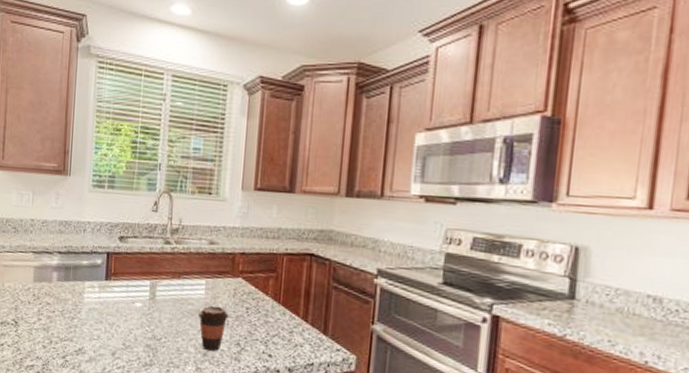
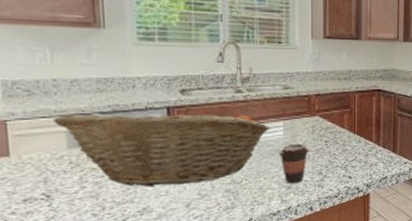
fruit basket: none [27,250,194,333] -> present [53,107,271,187]

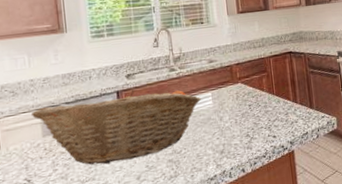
coffee cup: present [279,143,309,184] -> none [210,110,236,149]

